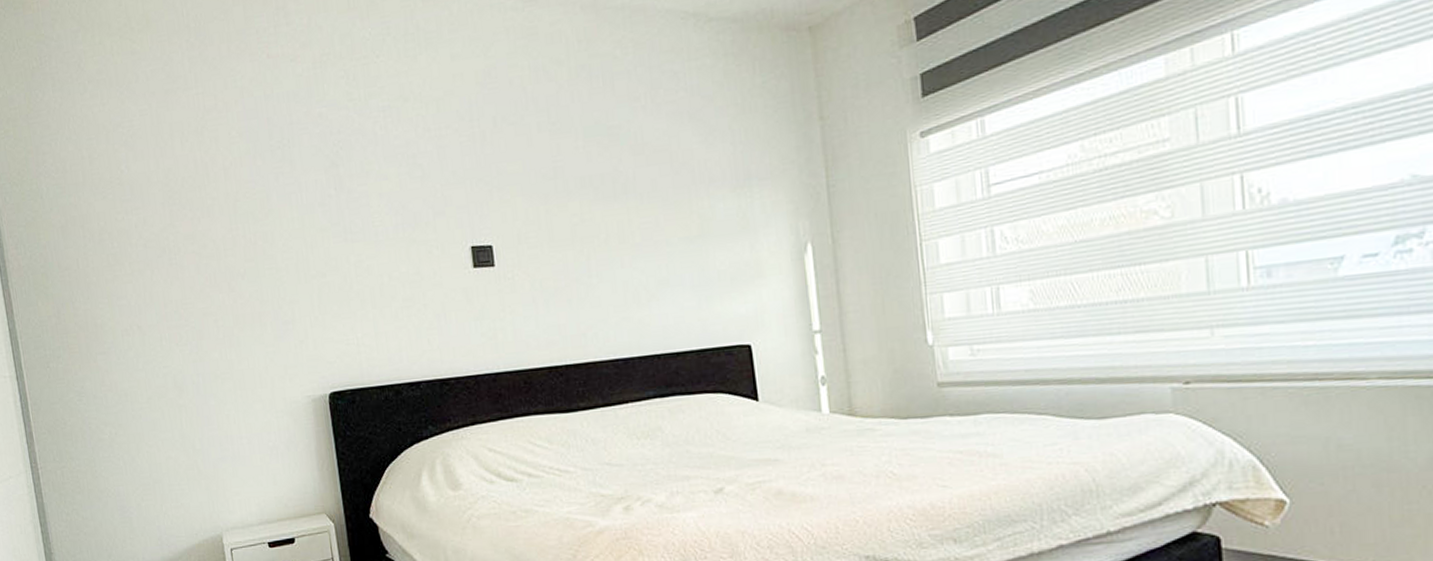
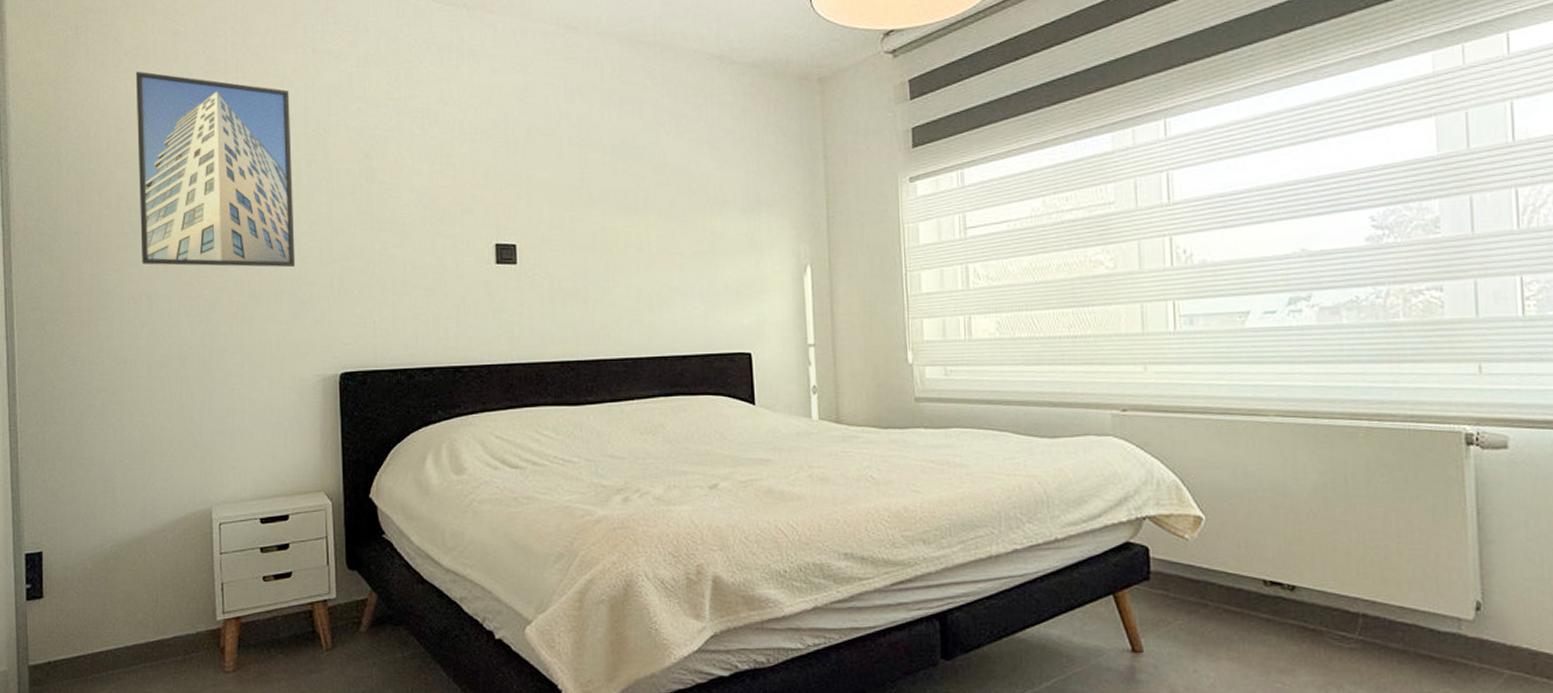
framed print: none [101,97,275,296] -> present [136,72,296,268]

